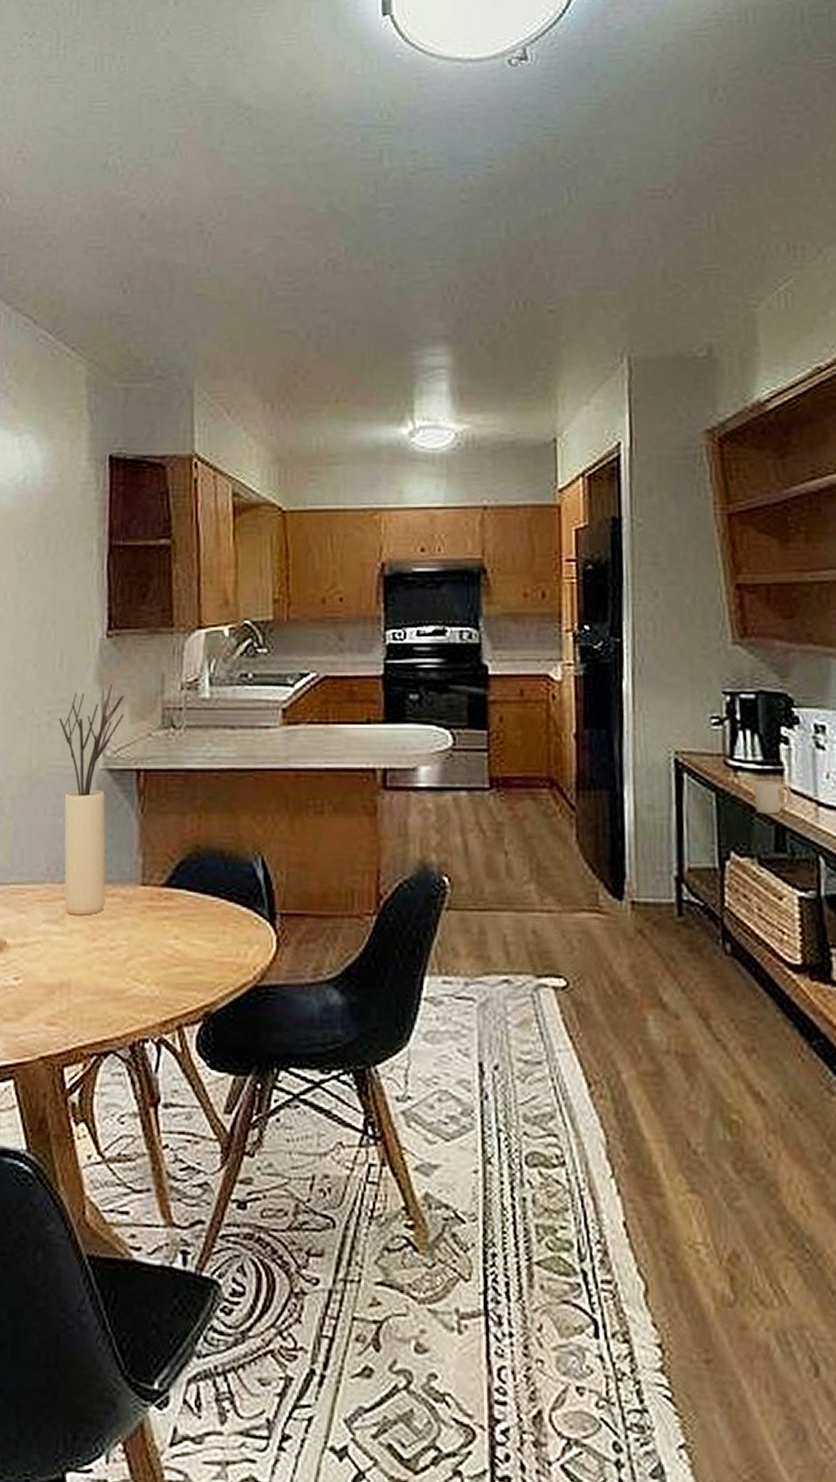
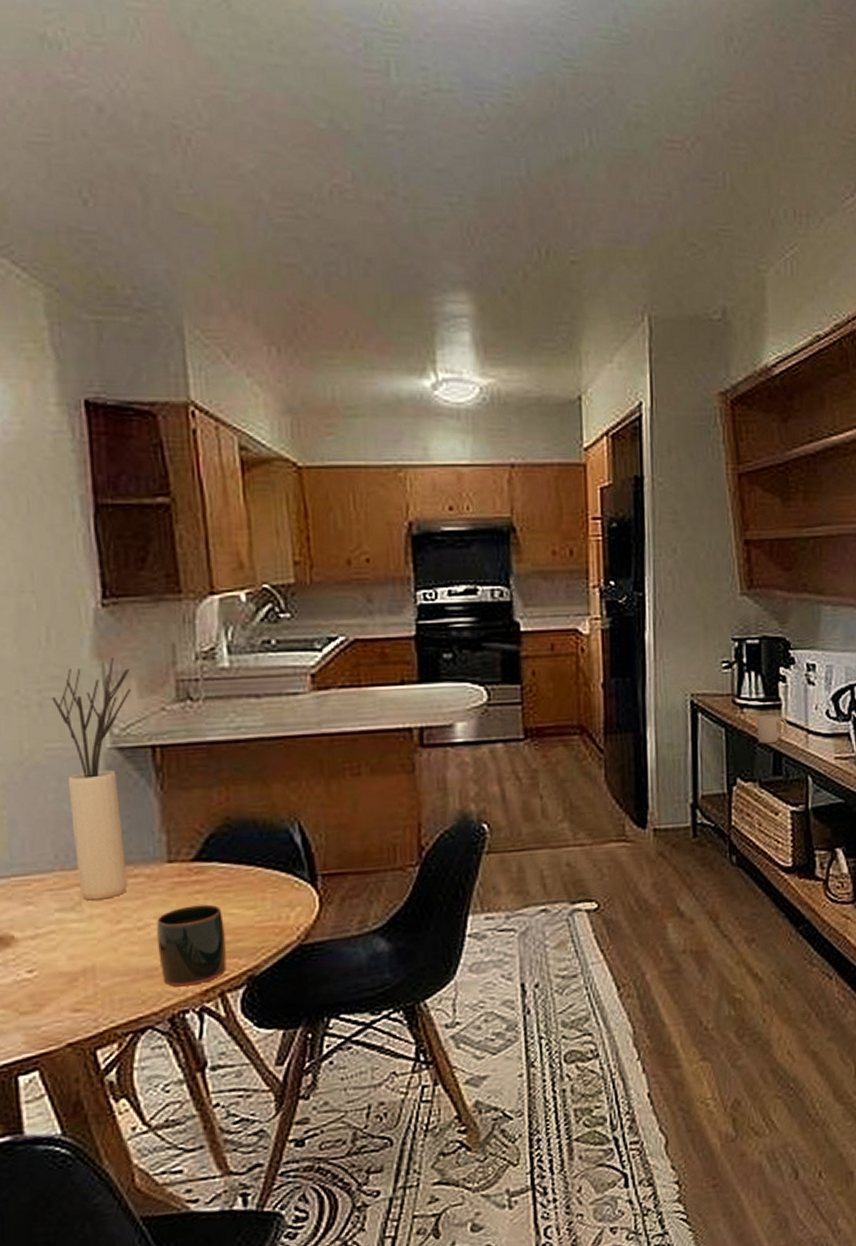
mug: none [125,931,188,1014] -> present [156,904,227,987]

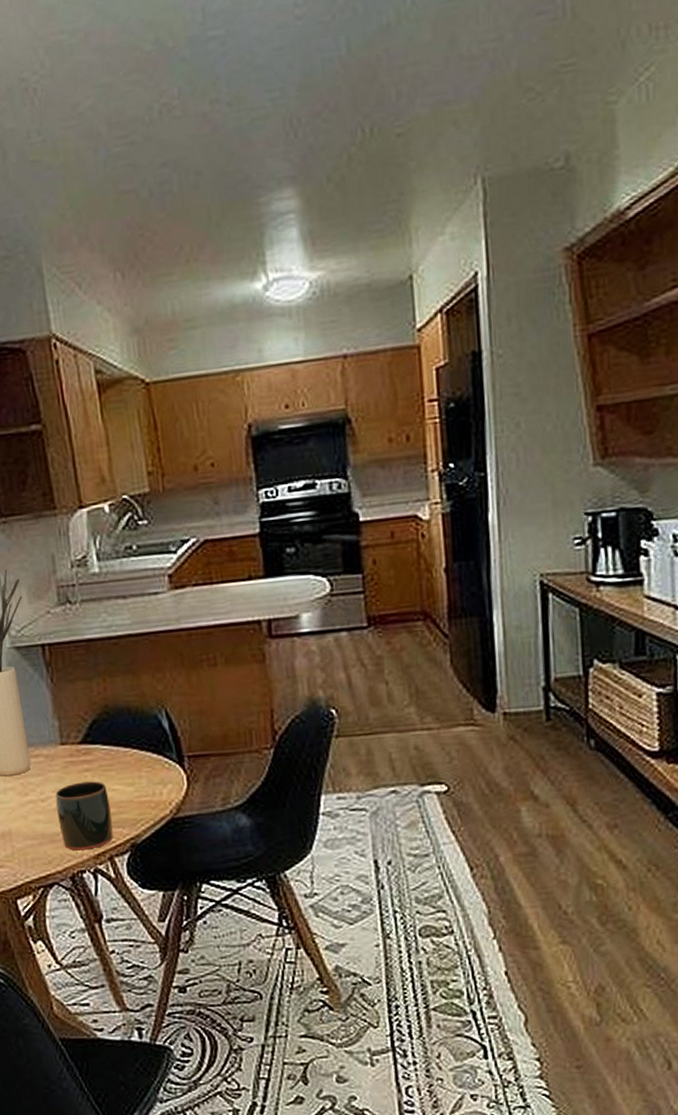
mug: present [757,714,788,744] -> none [615,590,652,623]

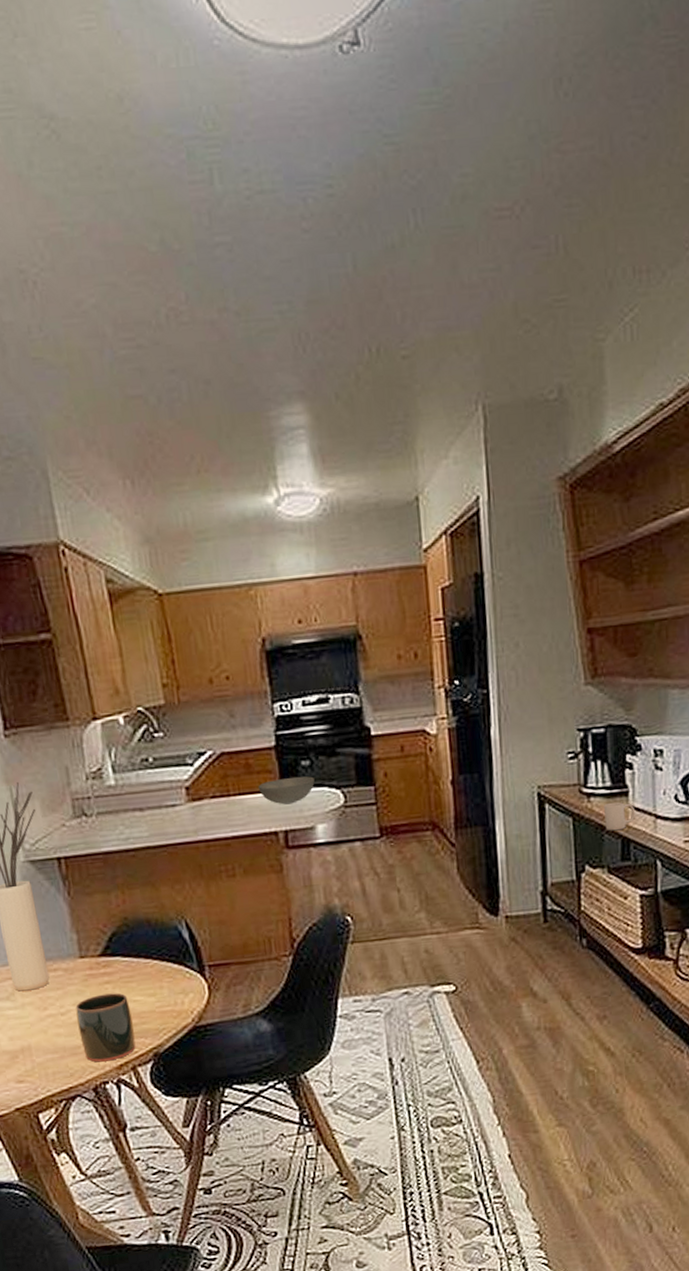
bowl: none [241,564,300,593] -> present [258,776,315,805]
mug: none [615,590,652,623] -> present [604,801,636,831]

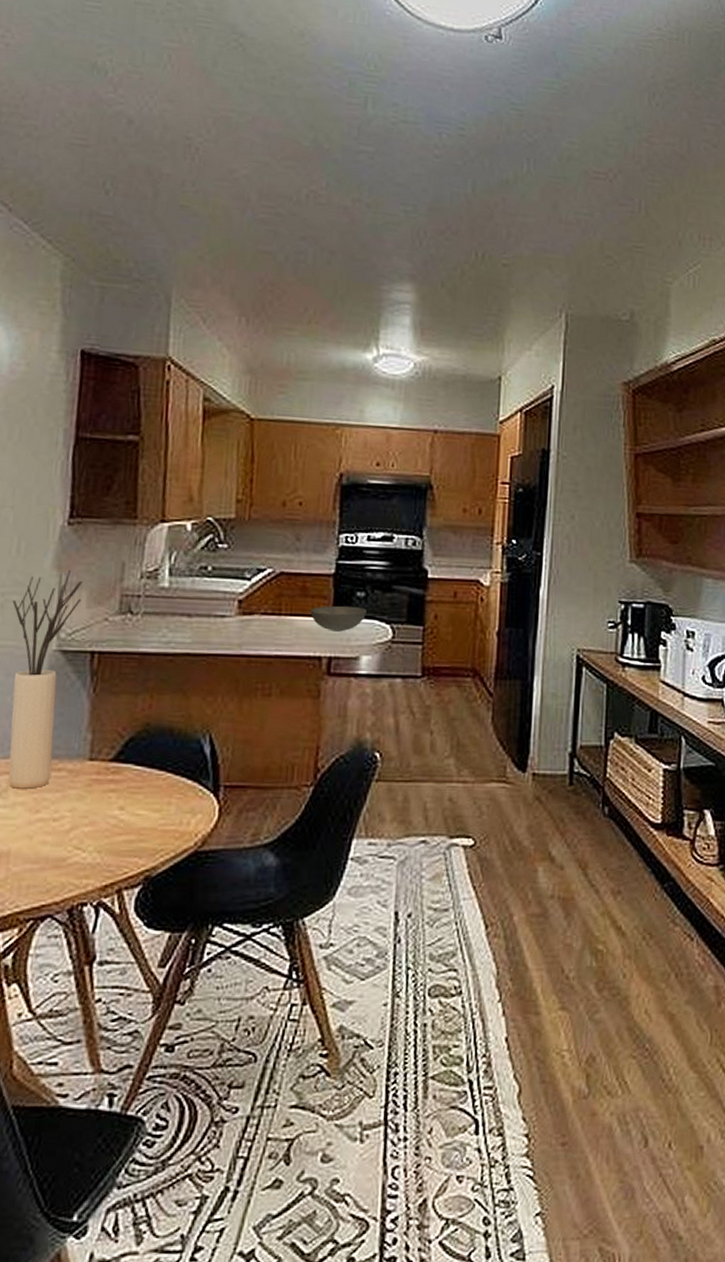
mug: present [75,993,136,1062] -> none [67,803,131,880]
mug: present [604,801,636,831] -> none [636,674,666,703]

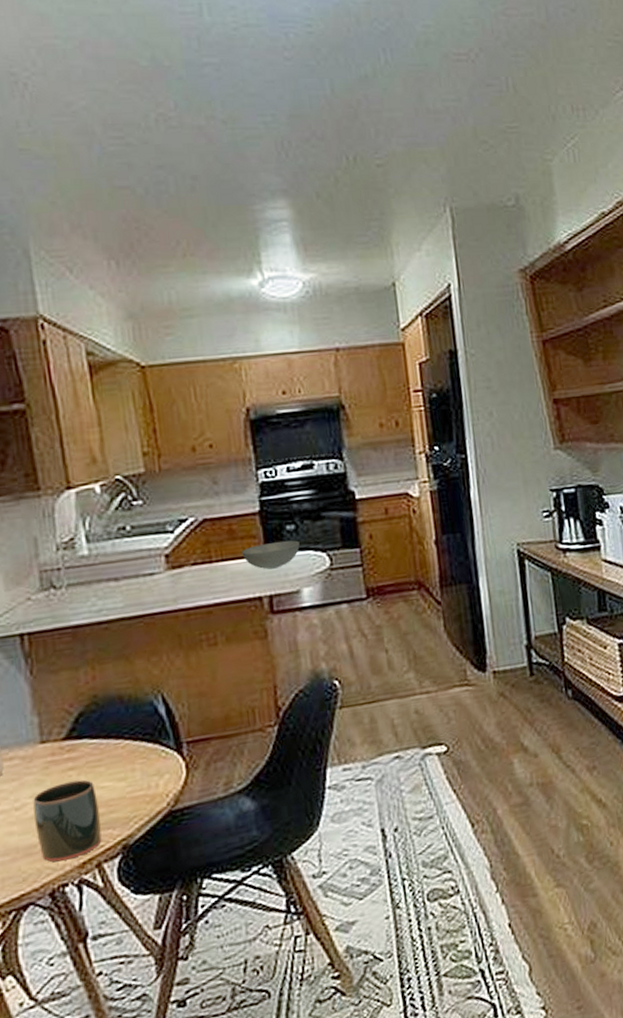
mug: none [67,803,131,880] -> present [33,779,102,862]

